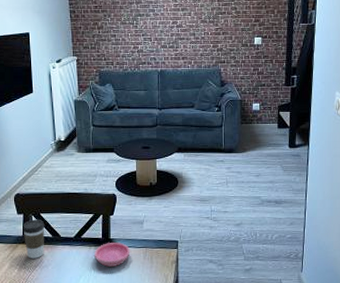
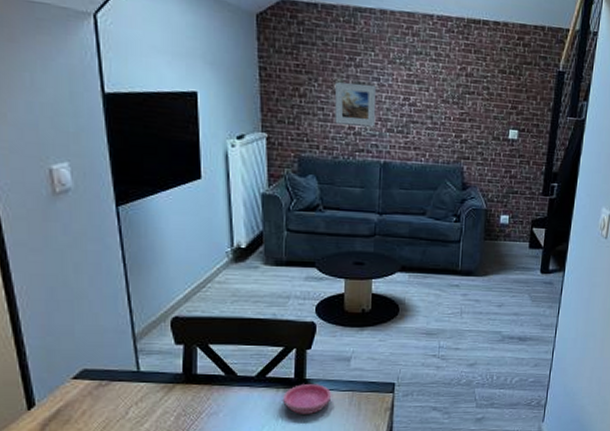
coffee cup: present [22,219,45,259] -> none [182,351,215,403]
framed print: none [123,15,153,45] -> present [335,82,377,127]

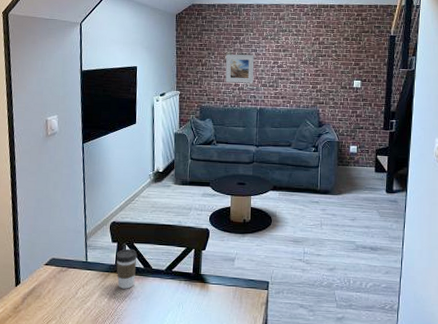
coffee cup: none [182,351,215,403] -> present [115,248,138,289]
saucer: present [283,384,332,414] -> none [184,278,220,304]

